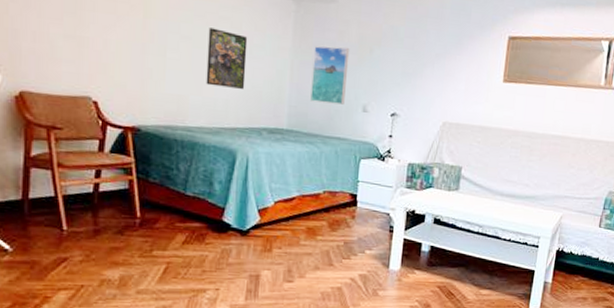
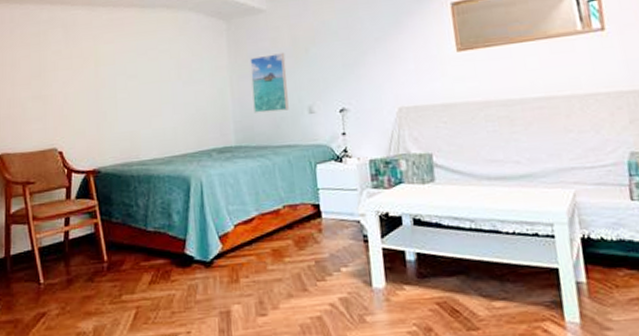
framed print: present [206,28,248,89] -> none [151,62,190,117]

